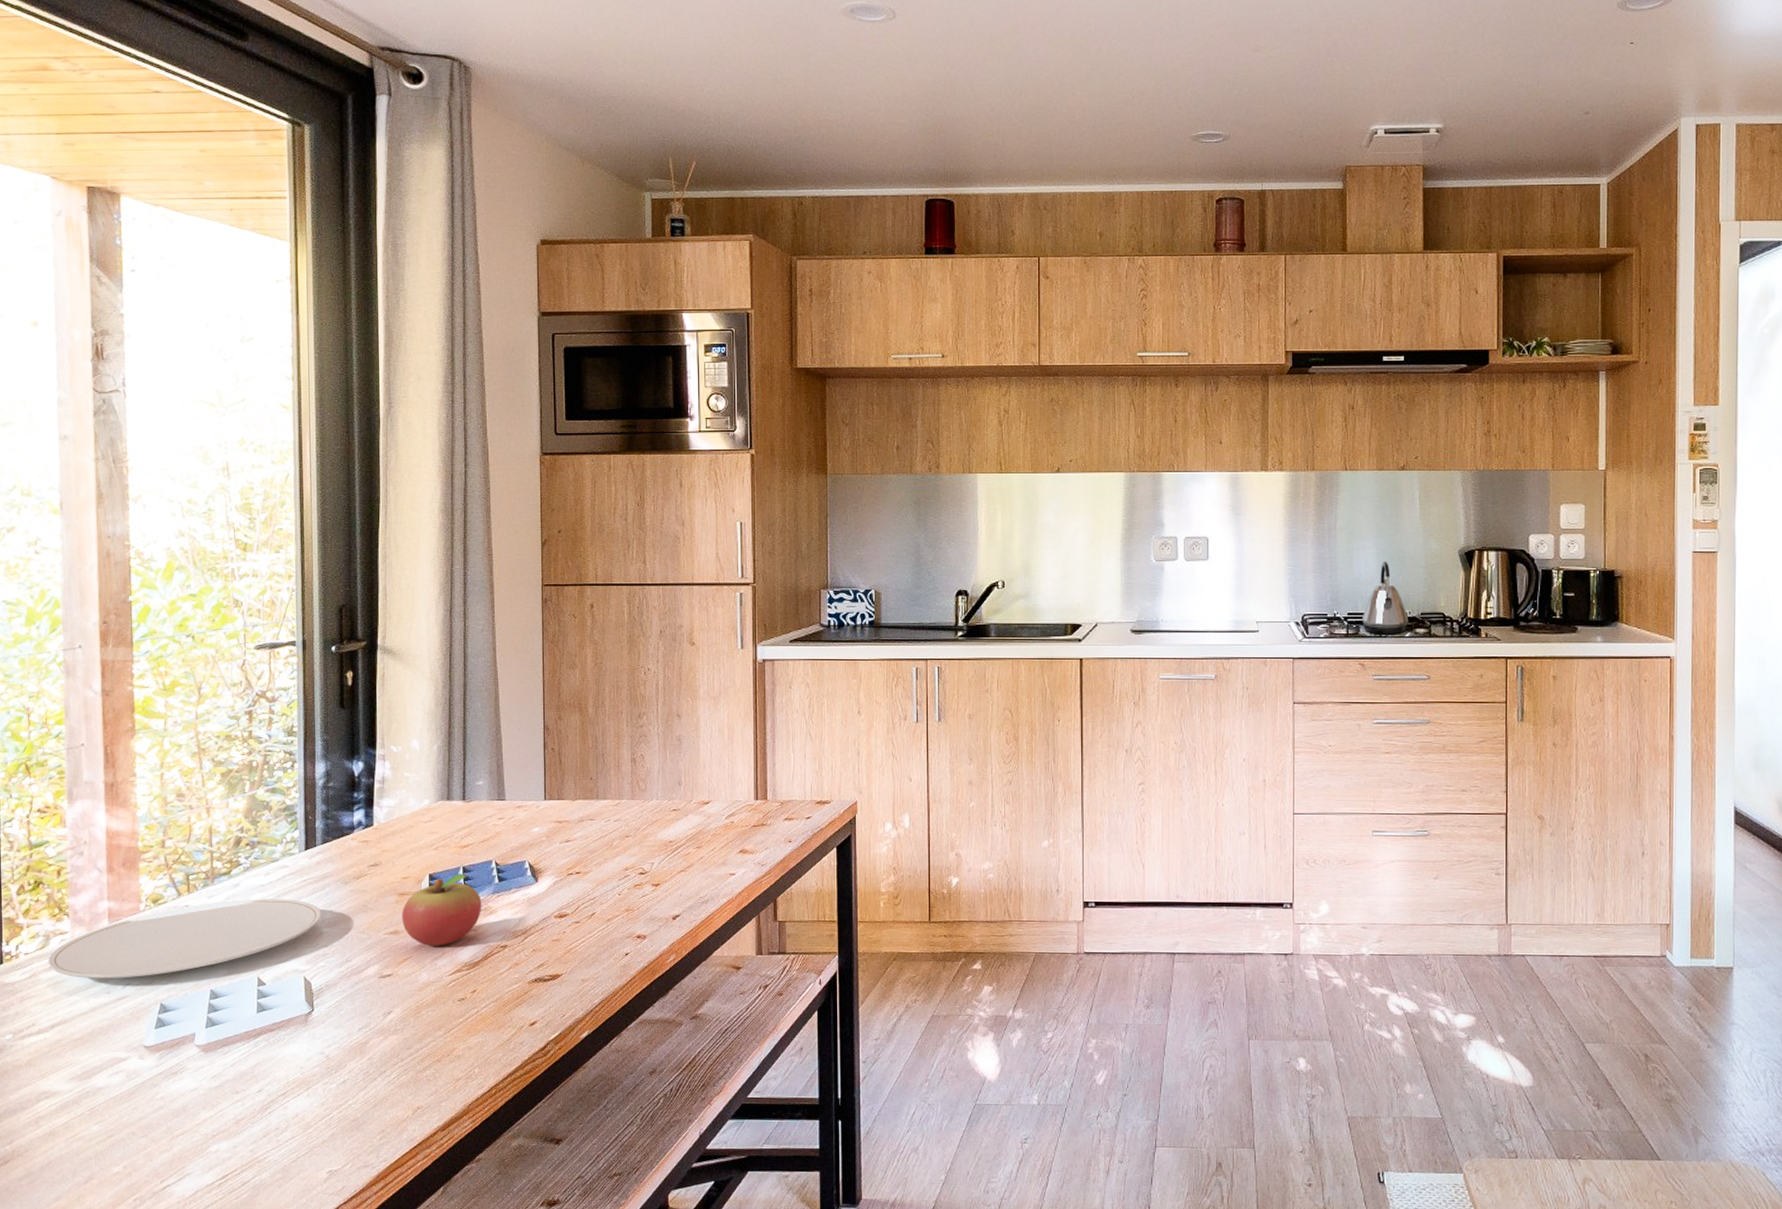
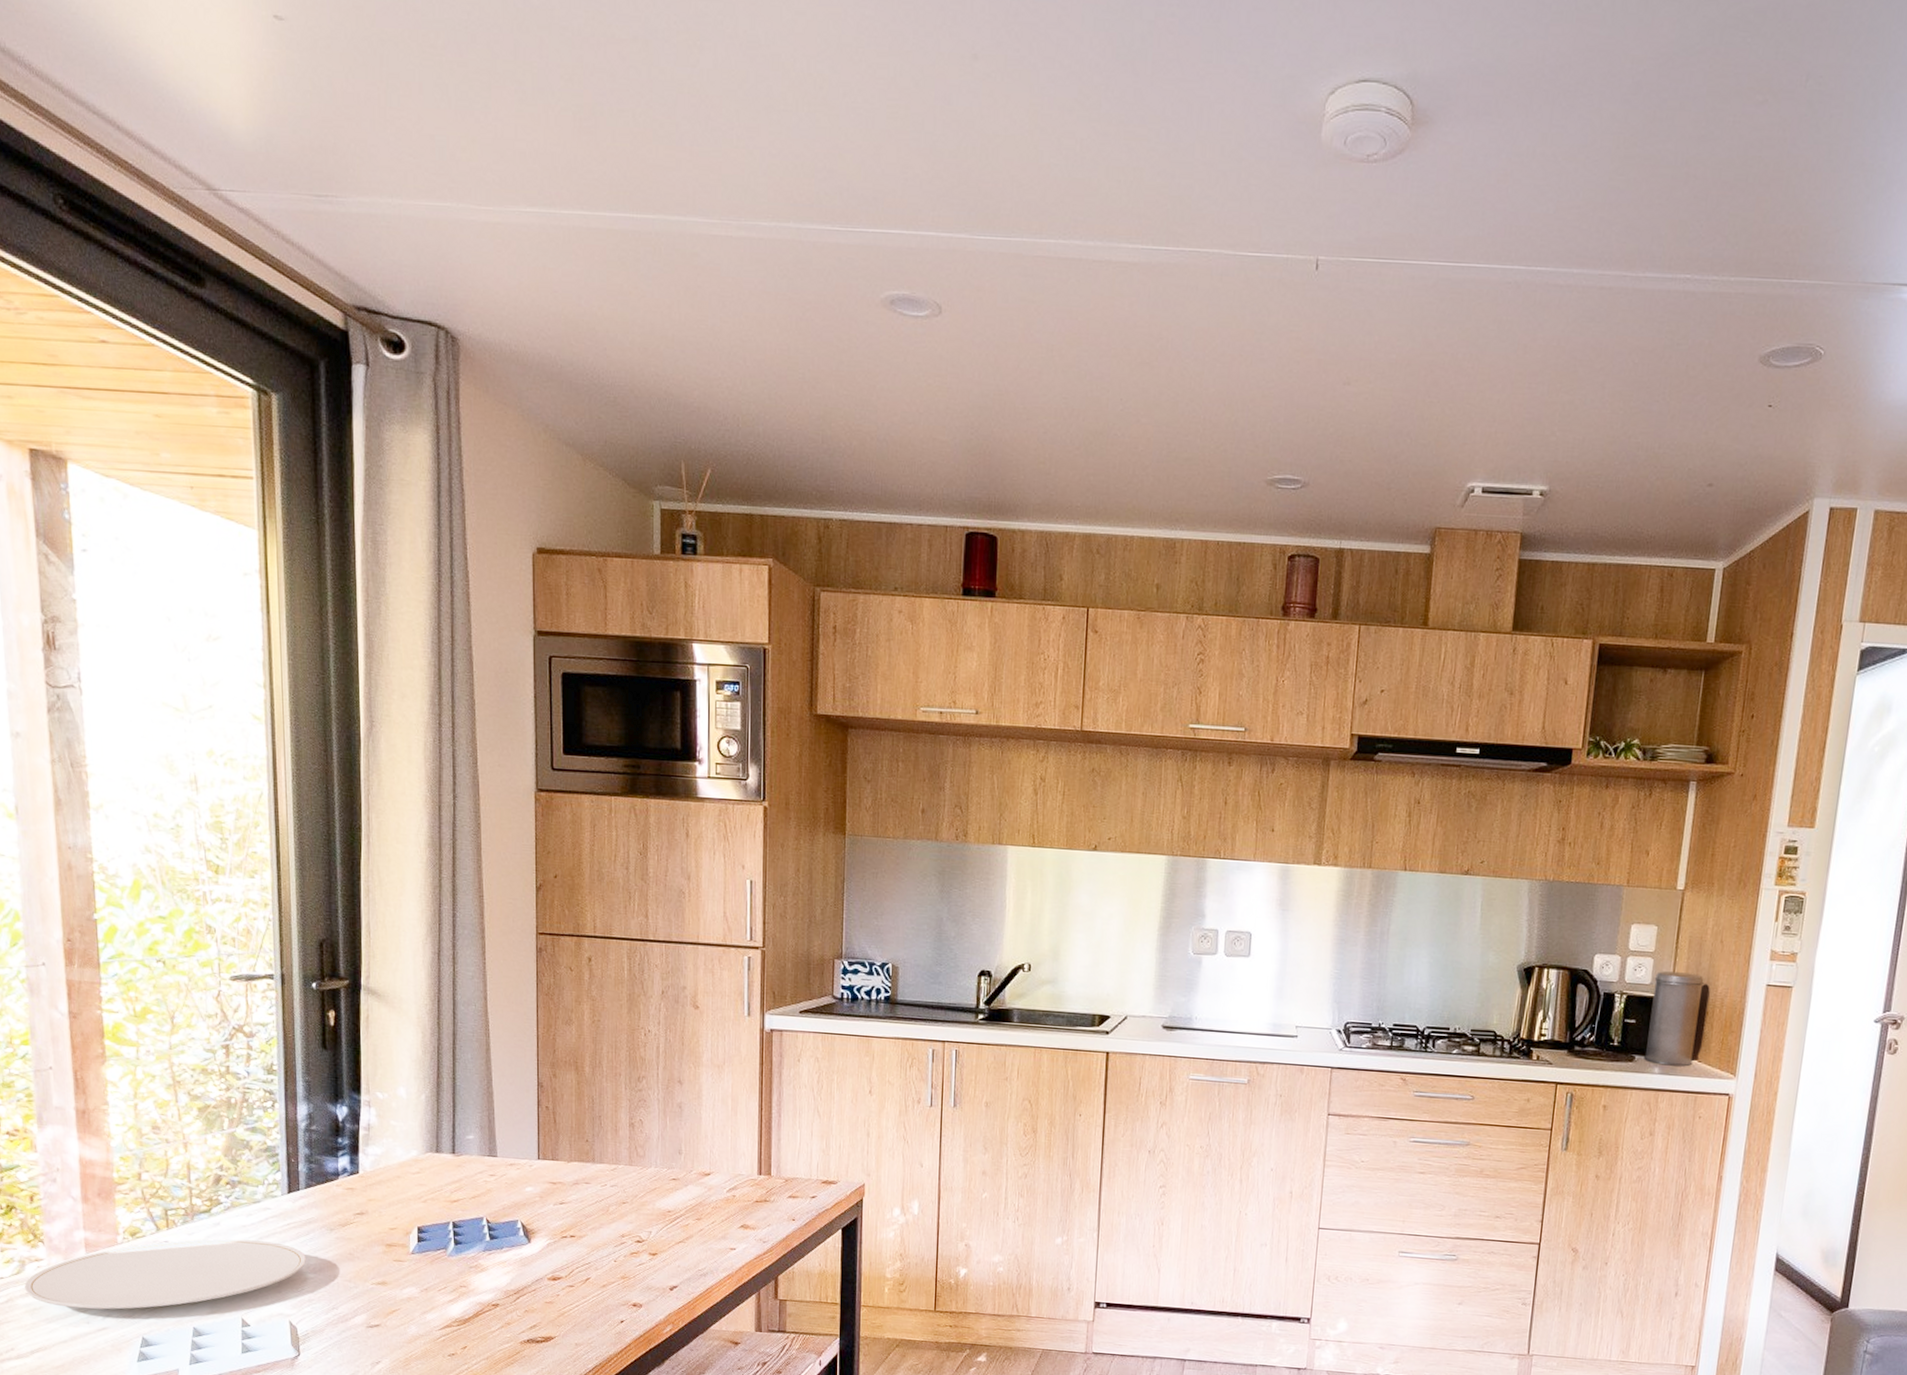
fruit: present [402,873,482,946] -> none [390,1228,473,1300]
kettle: present [1362,561,1409,636] -> none [1407,971,1458,1052]
canister: none [1586,546,1634,634] -> present [1644,971,1704,1067]

